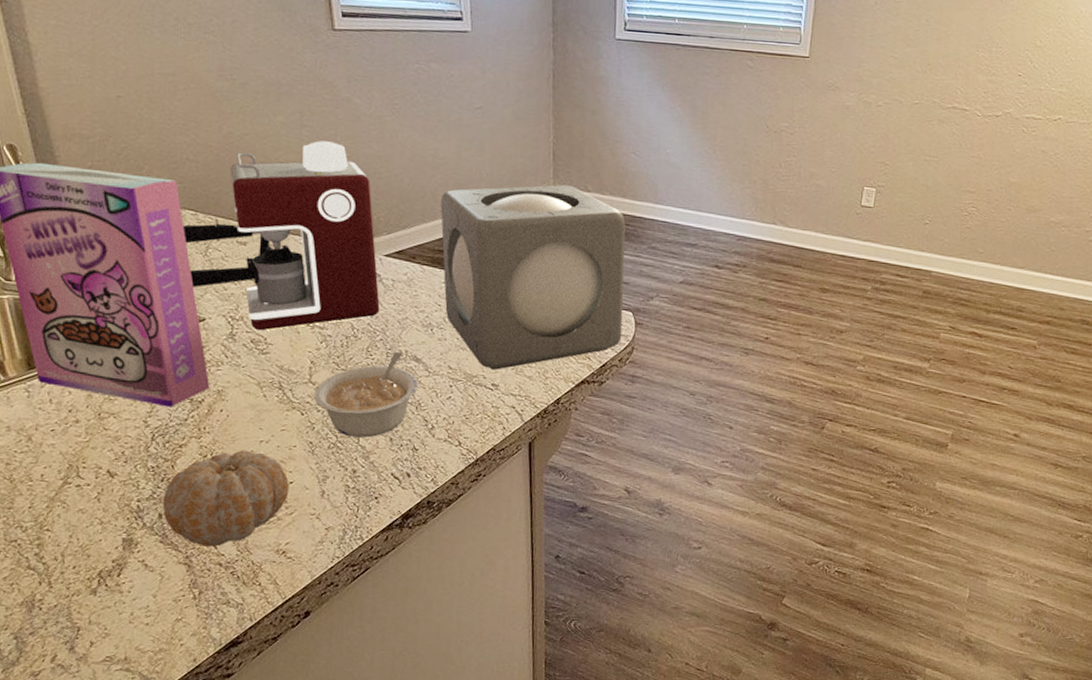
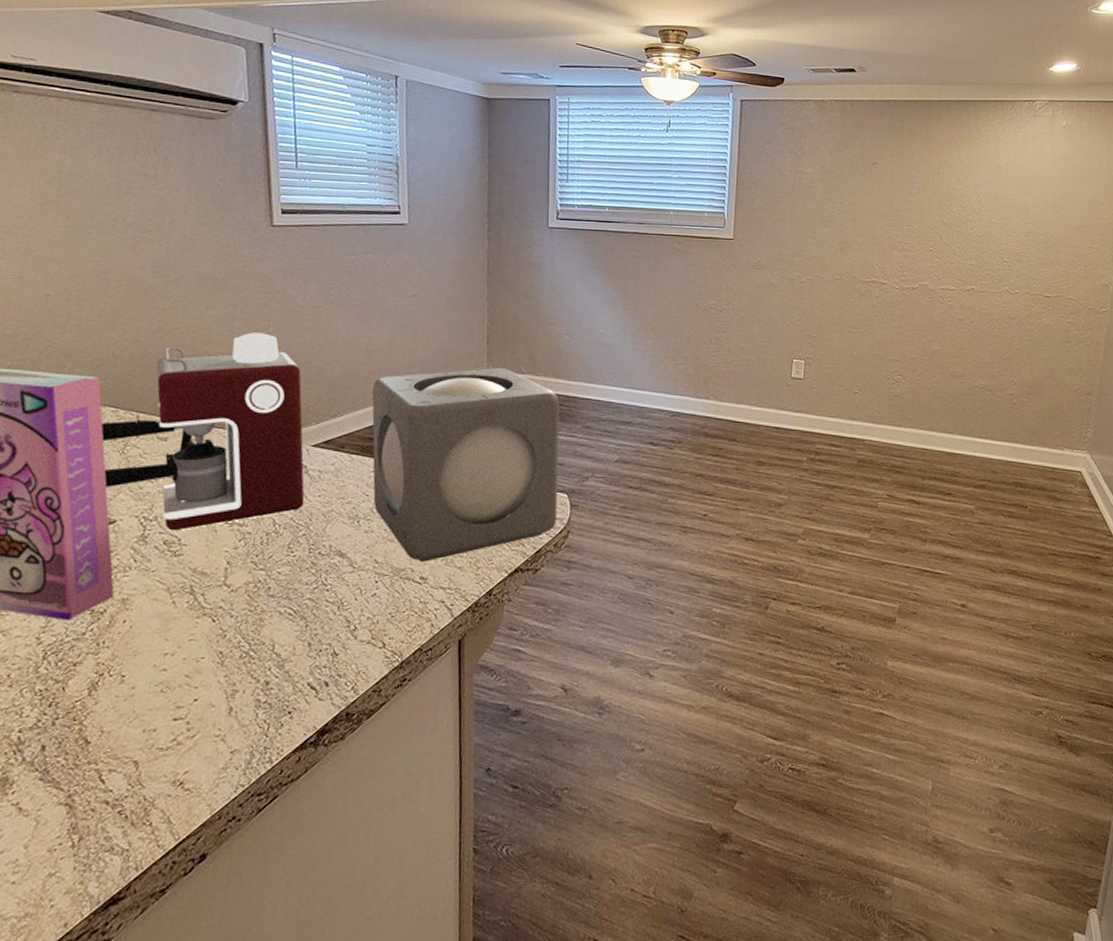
fruit: present [163,450,289,547] -> none [47,665,193,782]
legume: present [314,352,418,438] -> none [227,548,342,644]

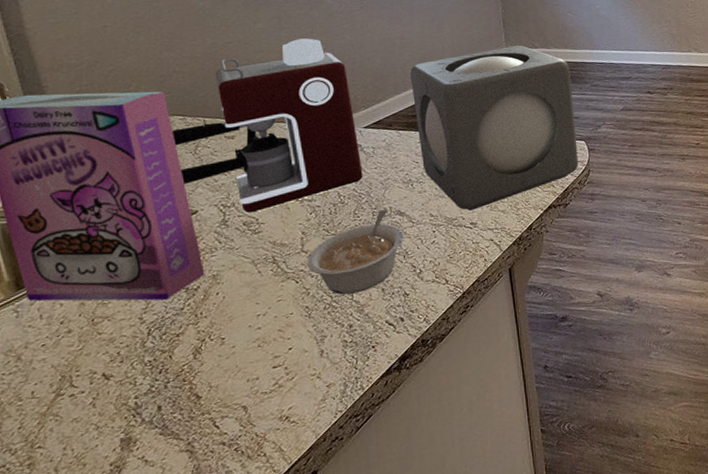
legume: none [227,548,342,644] -> present [307,209,404,295]

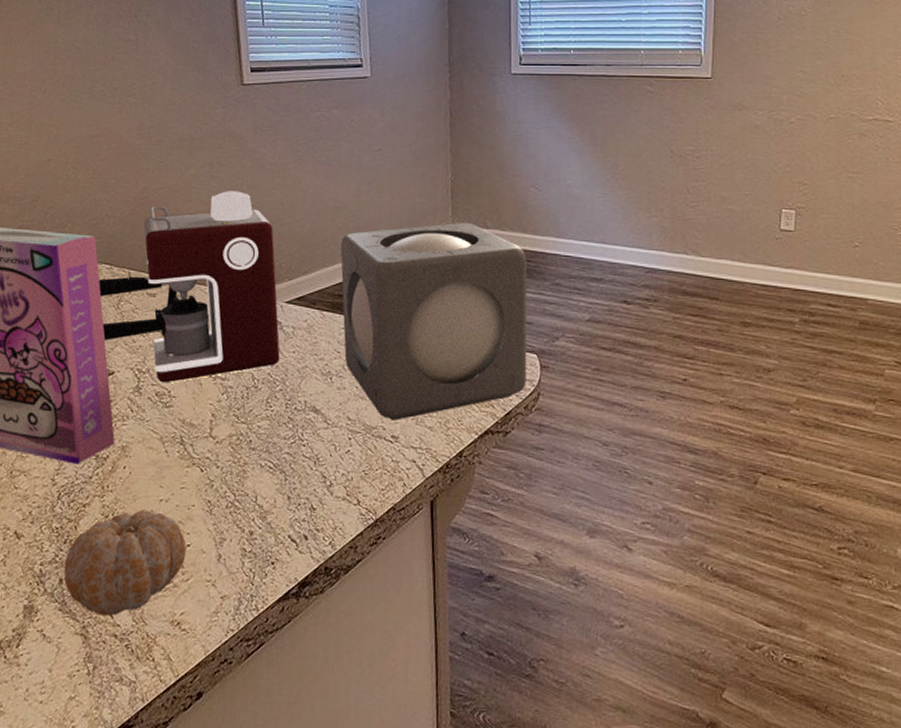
fruit: none [161,326,288,429] -> present [63,510,186,616]
legume: present [307,209,404,295] -> none [213,403,317,496]

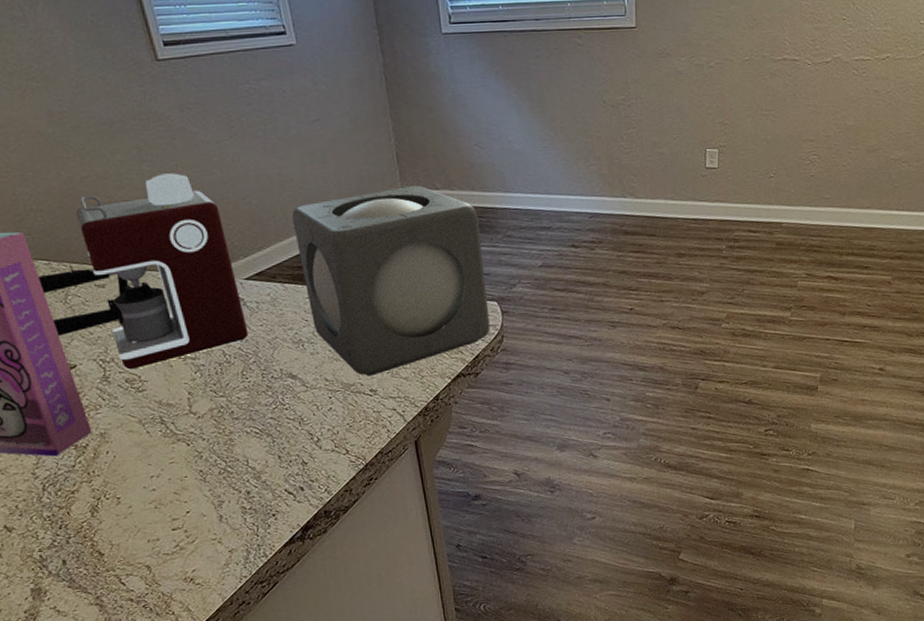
fruit: present [63,510,186,616] -> none [64,487,188,585]

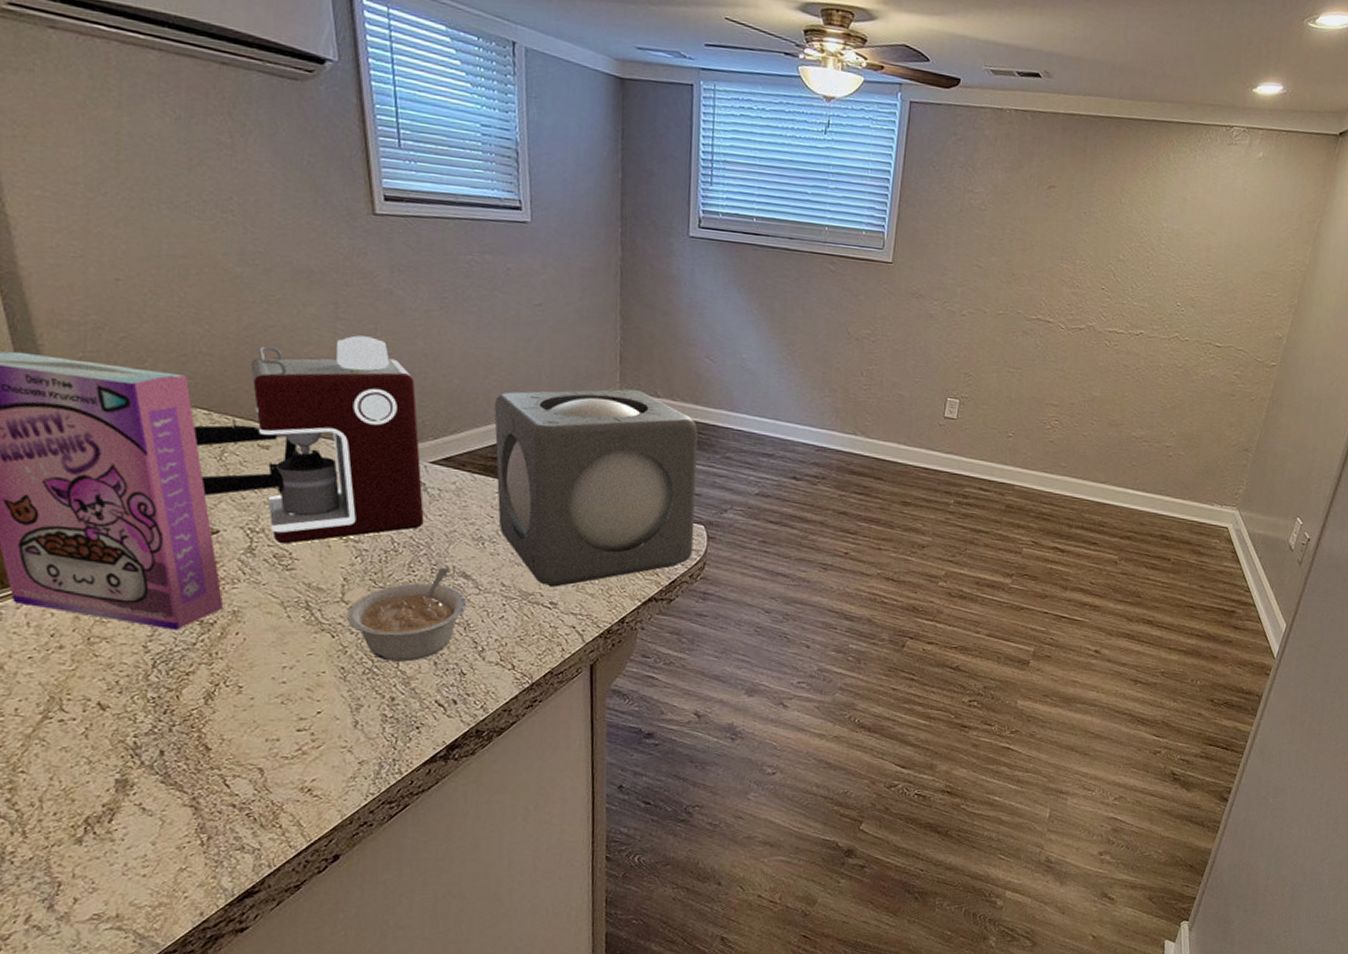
legume: none [196,371,298,460] -> present [347,568,467,662]

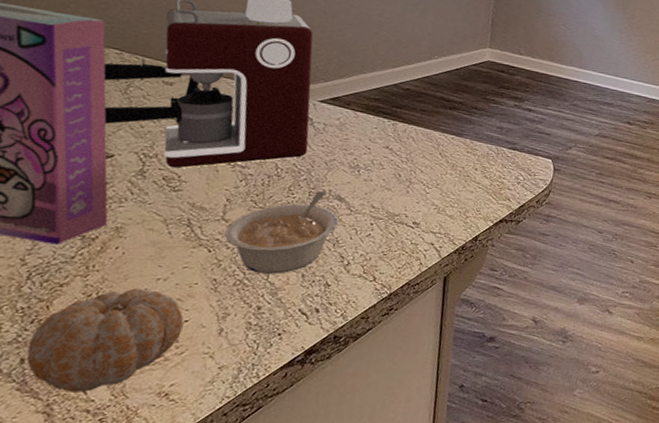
fruit: none [165,677,316,786] -> present [26,288,184,392]
speaker: present [494,389,698,587] -> none [374,45,552,209]

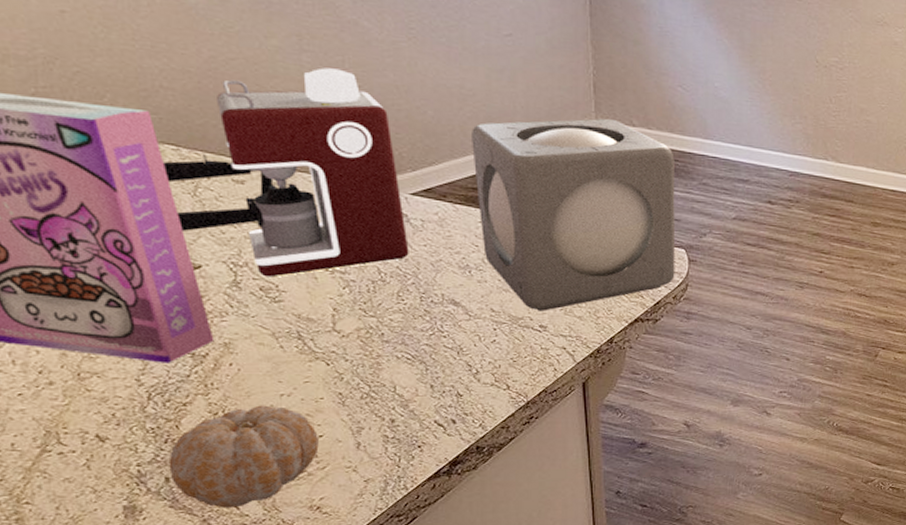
legume: present [225,191,338,274] -> none [340,296,459,386]
speaker: none [374,45,552,209] -> present [472,119,676,311]

